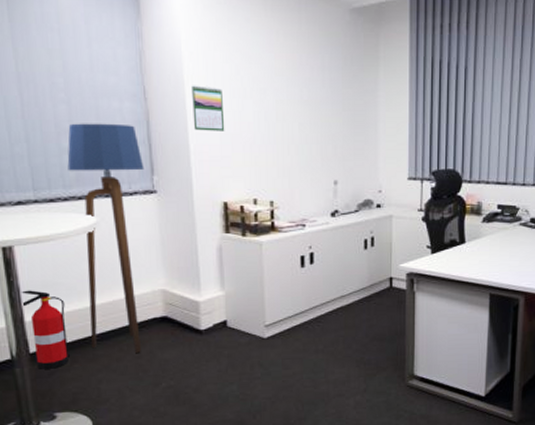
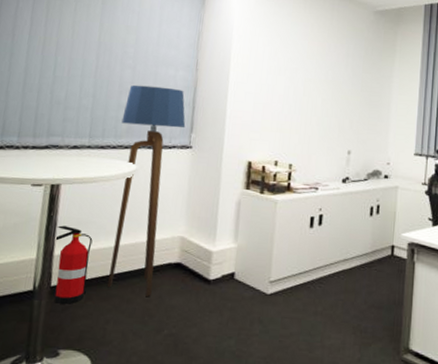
calendar: present [192,85,225,131] -> none [232,61,261,101]

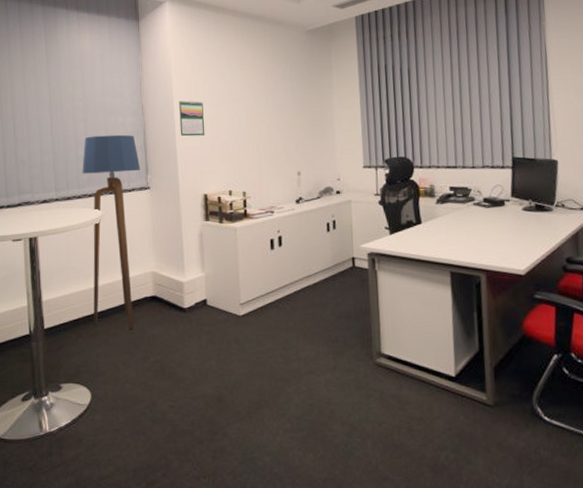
fire extinguisher: present [54,225,93,304] -> none [40,273,77,343]
calendar: none [232,61,261,101] -> present [179,100,205,137]

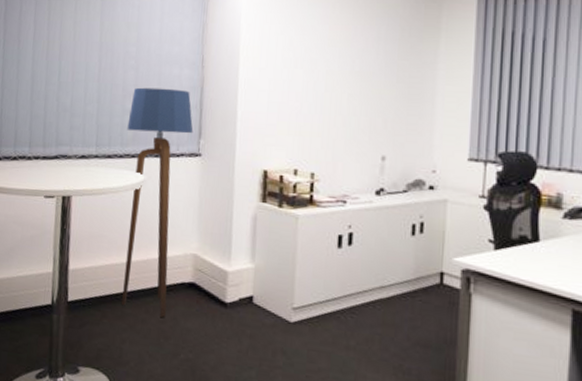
calendar: present [179,100,205,137] -> none [243,55,274,100]

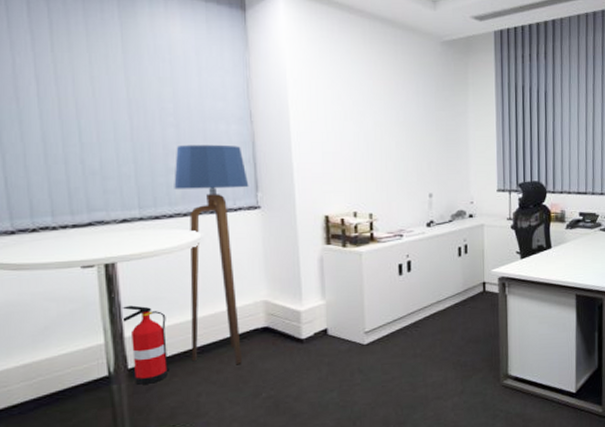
fire extinguisher: none [68,239,105,321] -> present [121,305,171,385]

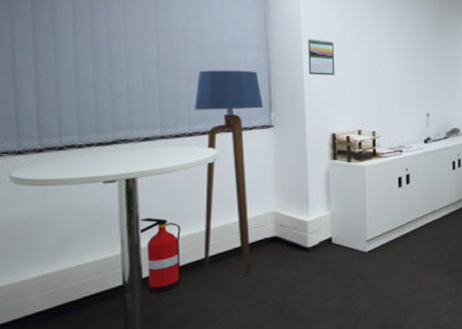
calendar: none [296,109,327,151] -> present [308,39,335,75]

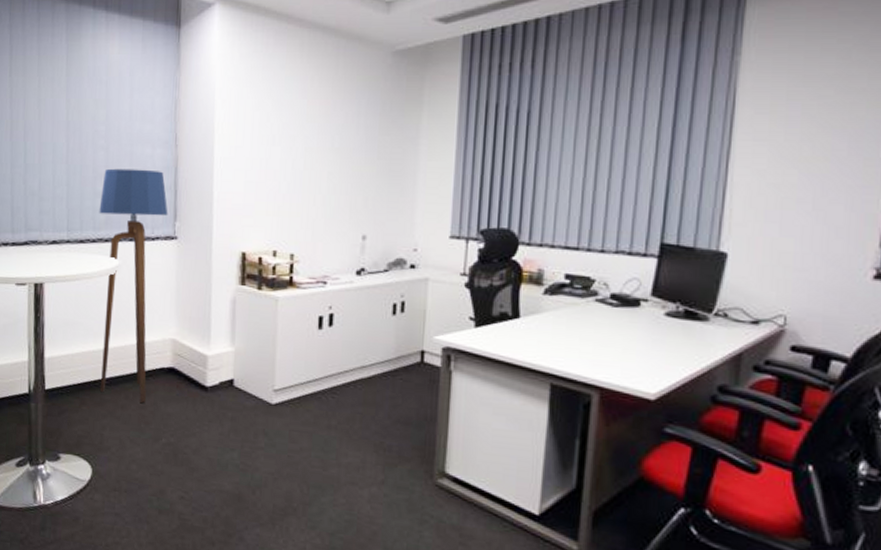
fire extinguisher: present [138,217,183,293] -> none [43,326,81,408]
calendar: present [308,39,335,75] -> none [219,132,251,179]

